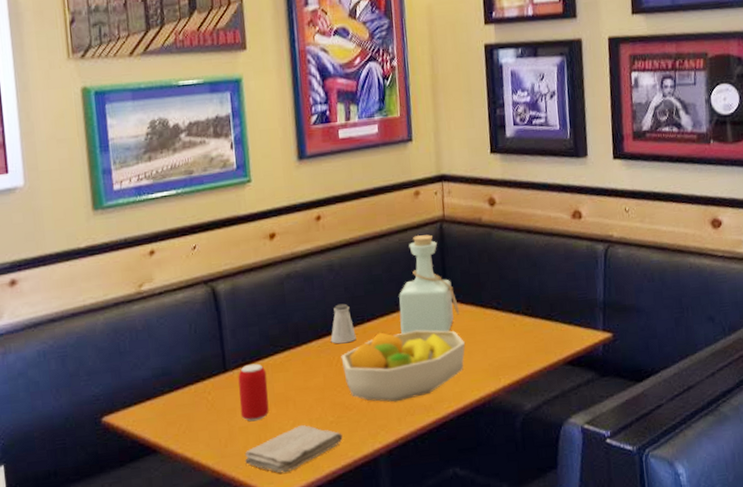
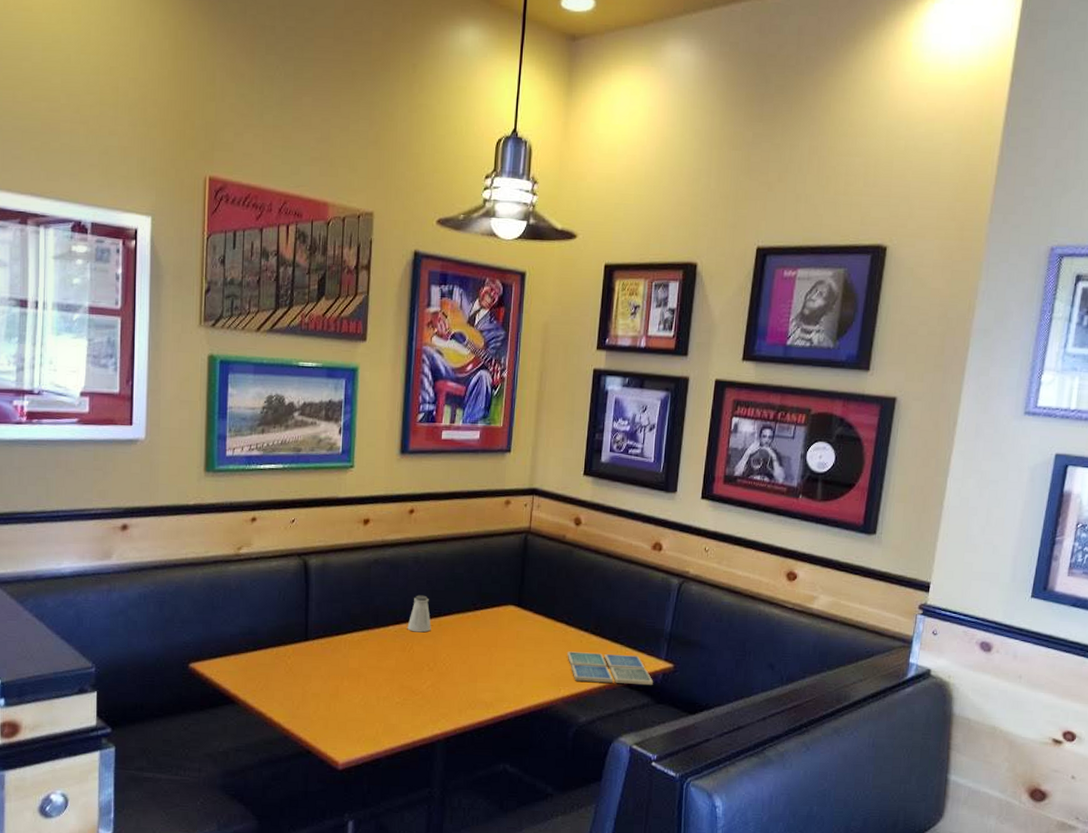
beverage can: present [238,363,269,422] -> none [315,637,344,690]
washcloth: present [244,424,343,473] -> none [313,700,406,742]
fruit bowl: present [341,330,466,402] -> none [414,627,533,695]
bottle: present [399,234,459,335] -> none [474,542,531,637]
drink coaster: none [501,330,595,367] -> present [567,651,654,686]

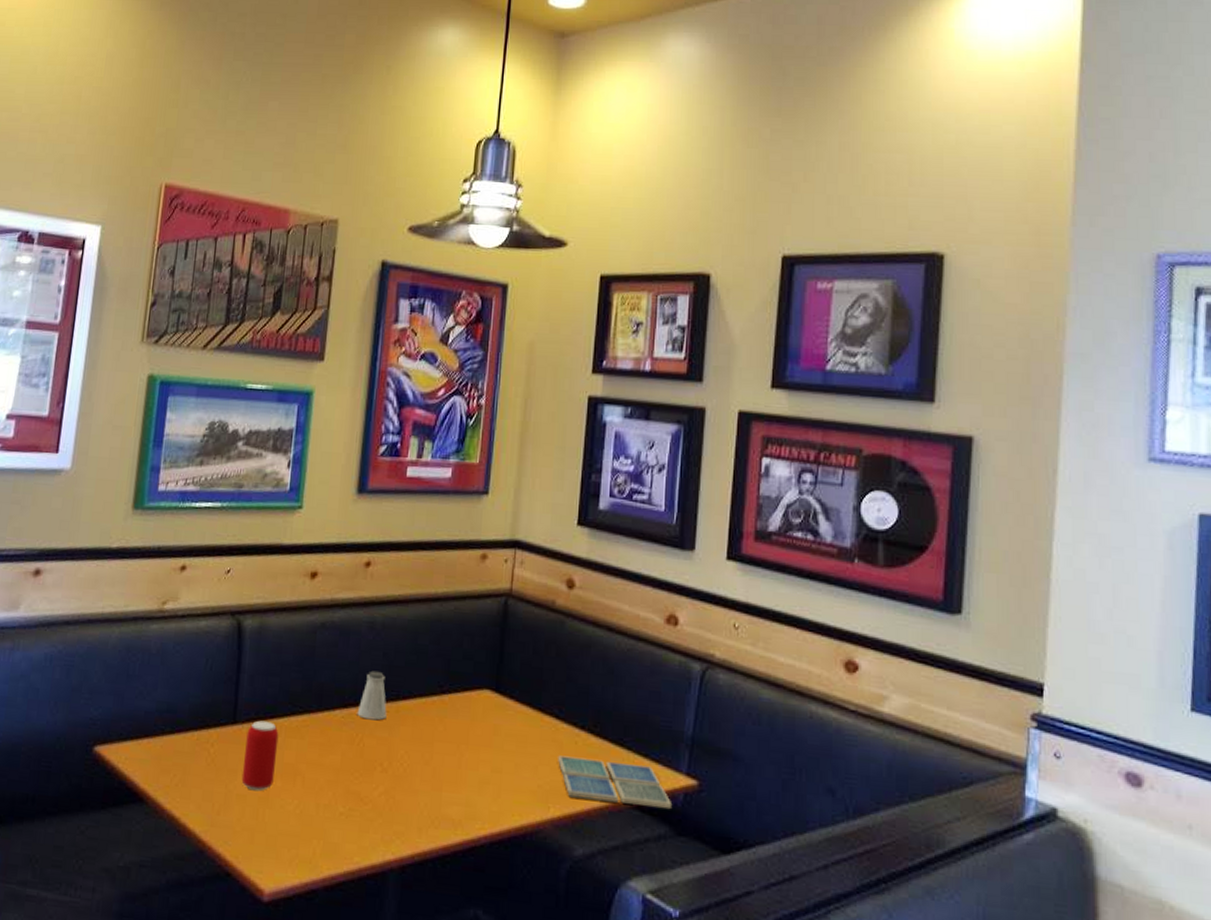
beverage can: none [315,637,344,690] -> present [241,720,279,792]

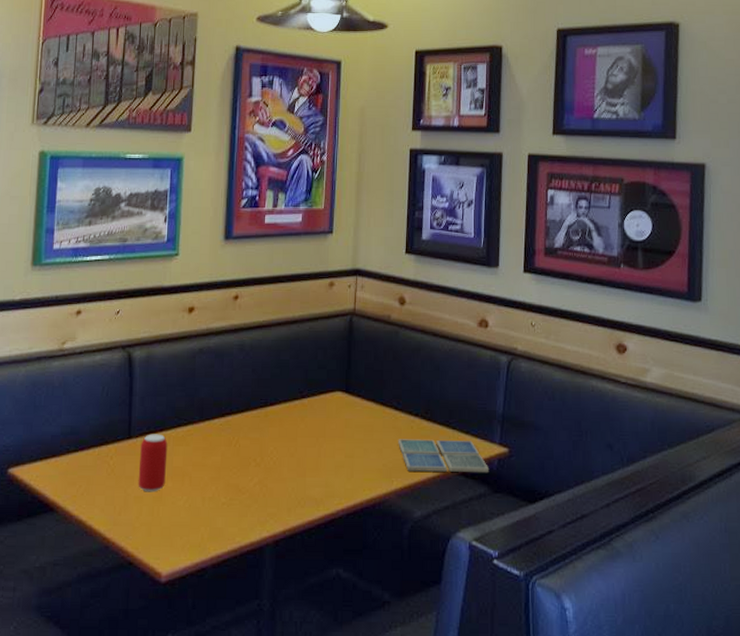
saltshaker: present [357,670,387,721] -> none [233,384,258,425]

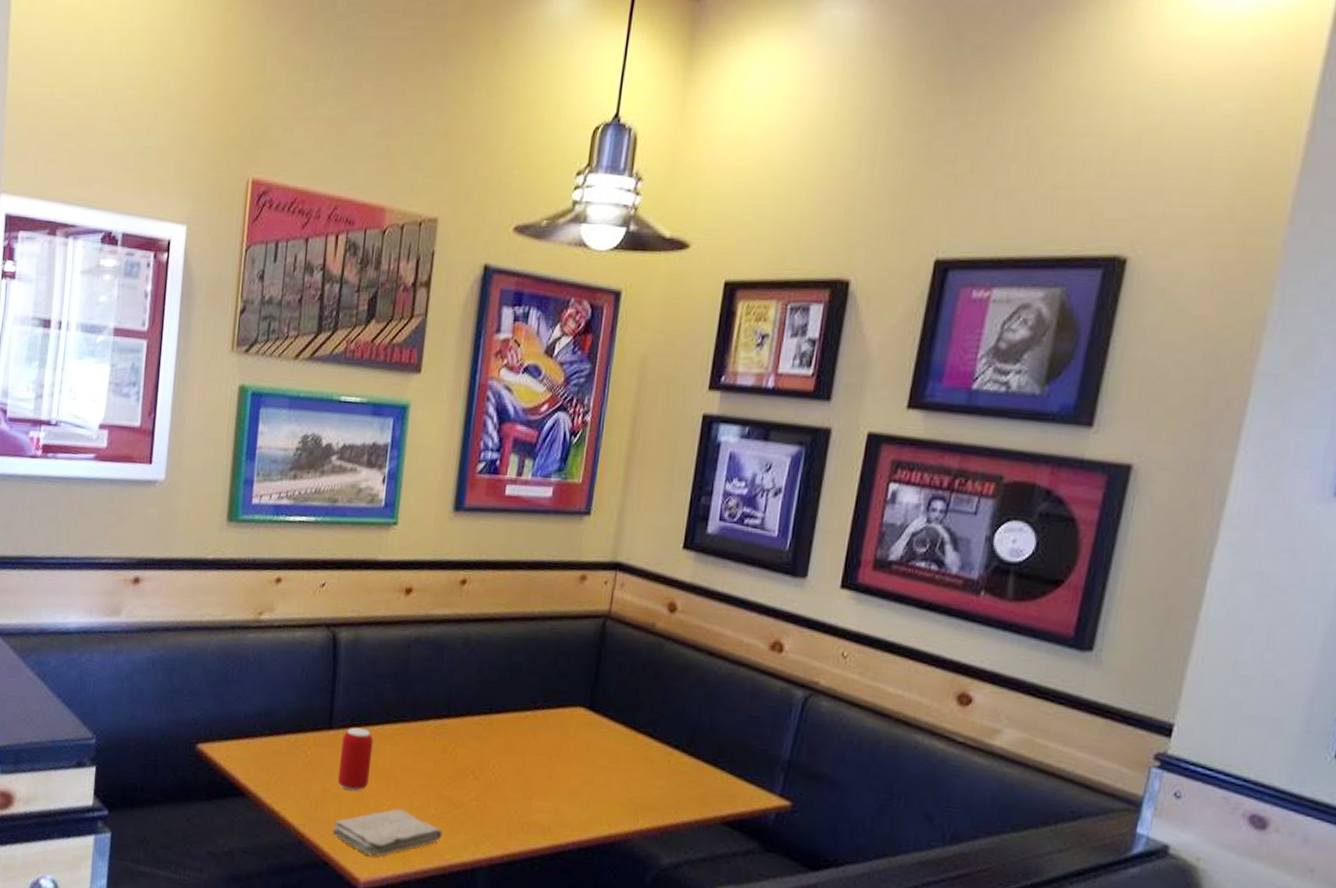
washcloth: none [135,502,232,550] -> present [332,808,443,857]
drink coaster: present [398,439,490,473] -> none [649,772,764,827]

